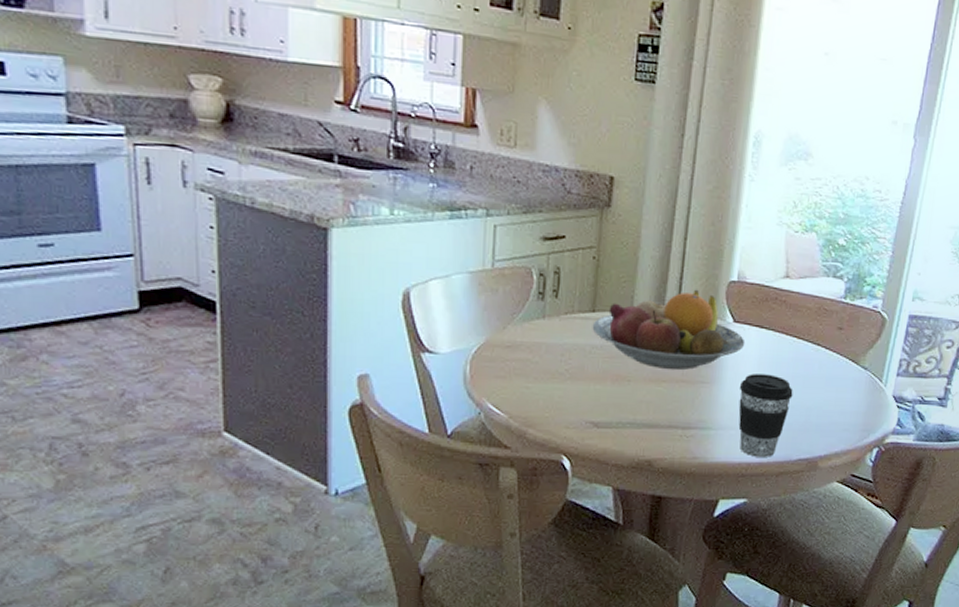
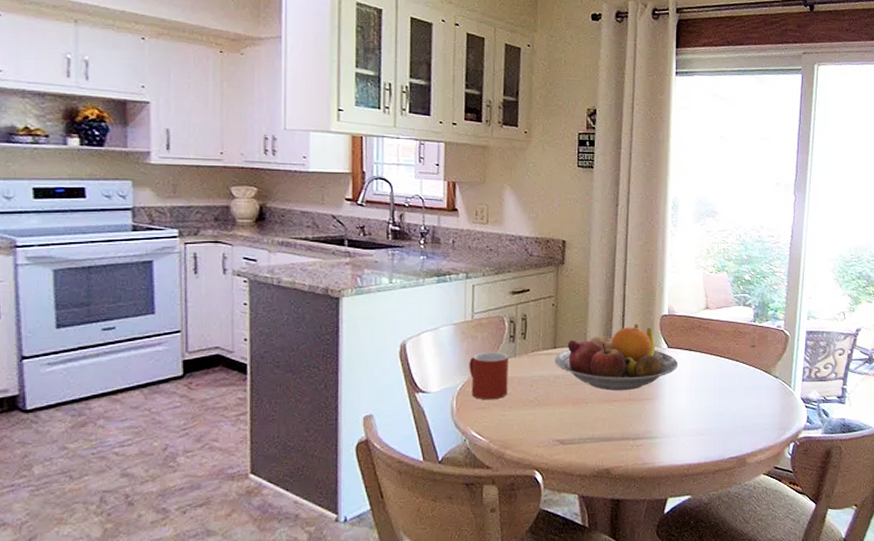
mug: none [487,309,536,368] -> present [469,351,508,400]
coffee cup: present [738,374,793,457] -> none [676,388,720,459]

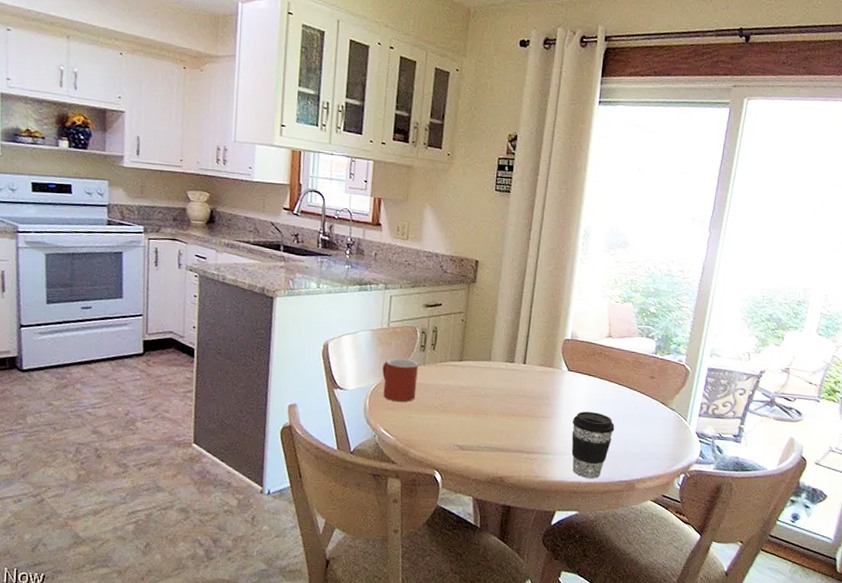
fruit bowl: present [554,323,679,391] -> none [460,345,577,407]
coffee cup: none [676,388,720,459] -> present [571,411,615,478]

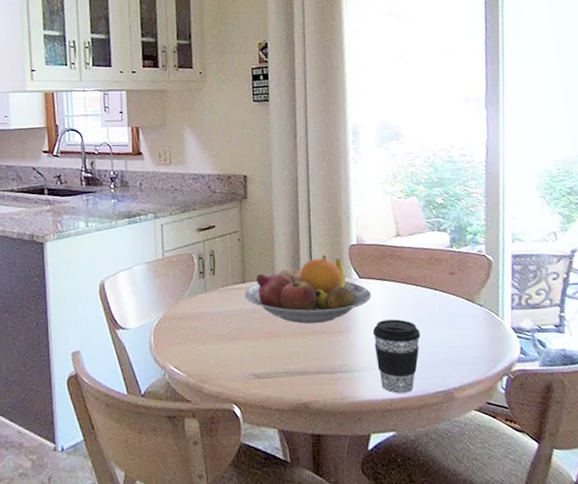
mug: present [382,358,418,402] -> none [163,288,202,335]
fruit bowl: none [460,345,577,407] -> present [244,255,372,324]

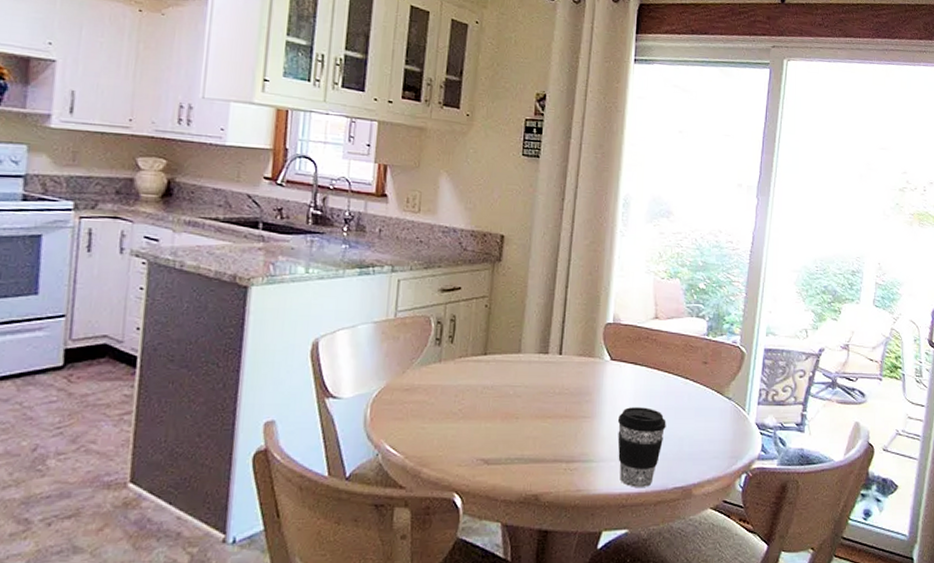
fruit bowl: present [244,255,372,324] -> none [483,331,622,405]

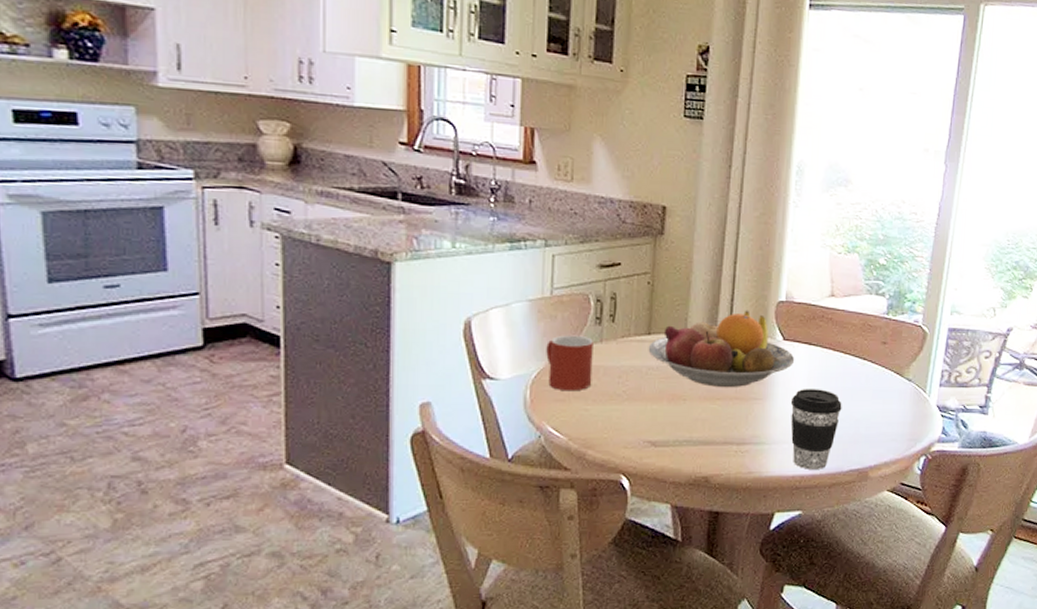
mug: none [387,355,433,410] -> present [546,335,593,392]
fruit bowl: none [483,331,622,405] -> present [648,310,795,387]

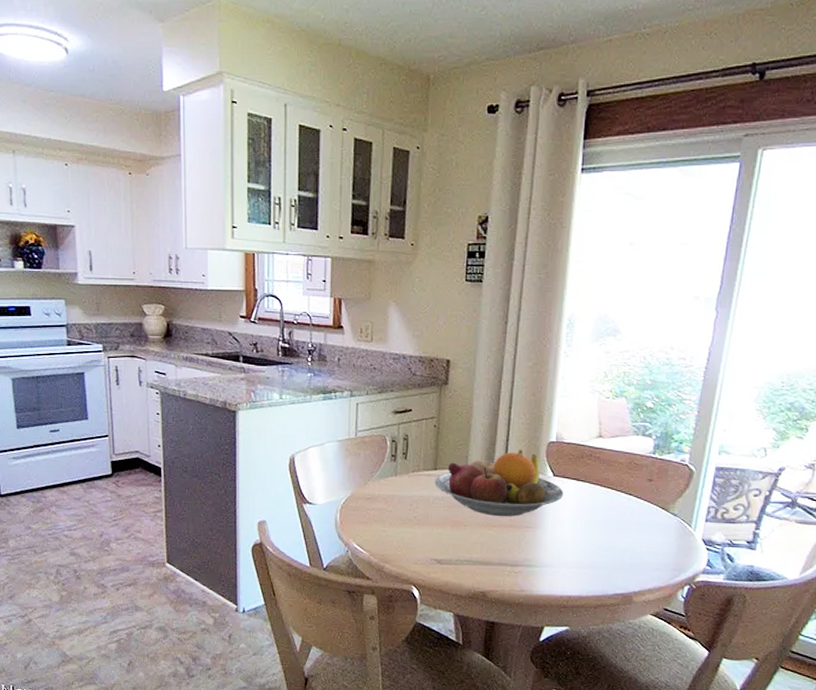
mug: present [546,335,593,392] -> none [352,469,390,516]
coffee cup: present [790,389,842,469] -> none [559,520,608,592]

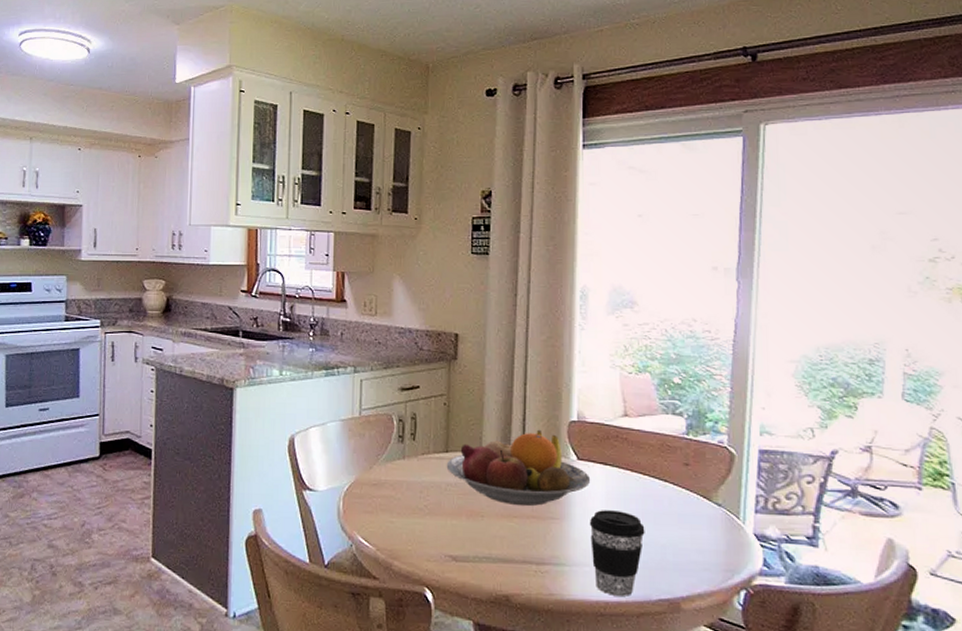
coffee cup: none [559,520,608,592] -> present [589,510,645,596]

